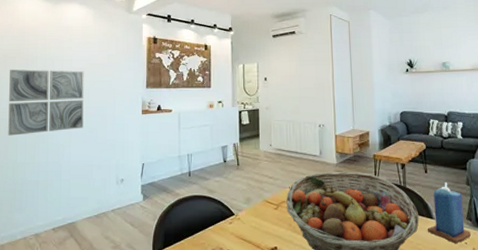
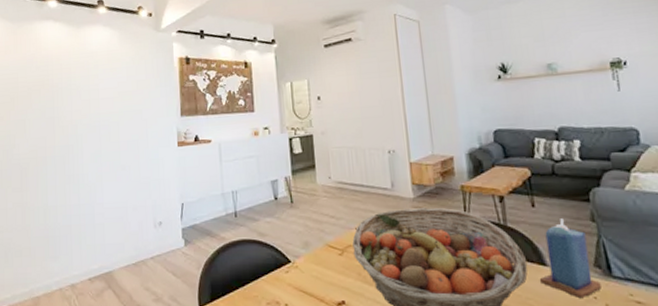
wall art: present [8,69,84,136] -> none [35,100,115,176]

